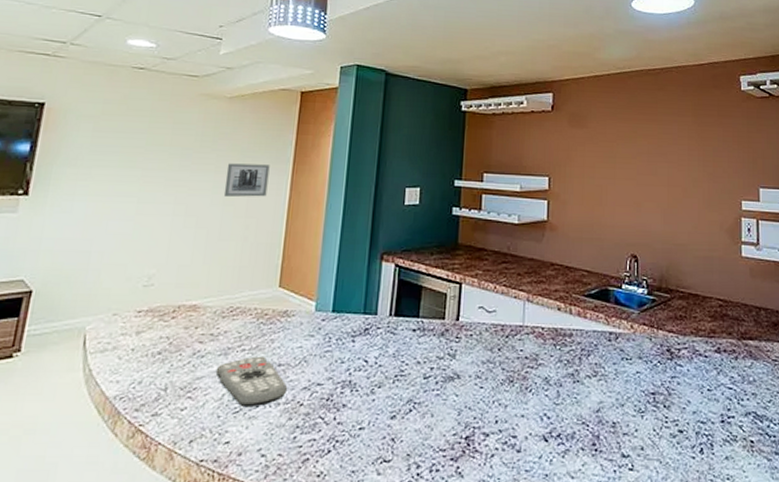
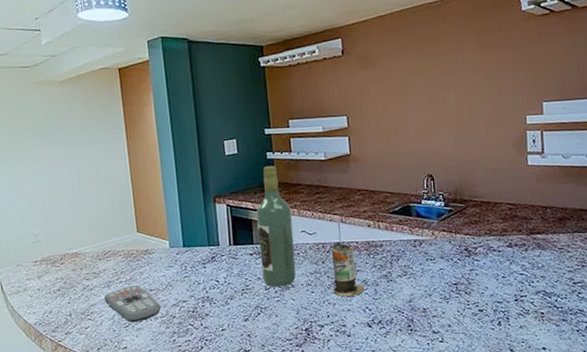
wall art: present [223,163,270,197] -> none [72,135,110,166]
wine bottle: none [423,224,471,376] -> present [256,166,296,287]
can: none [507,326,545,397] -> present [331,242,365,297]

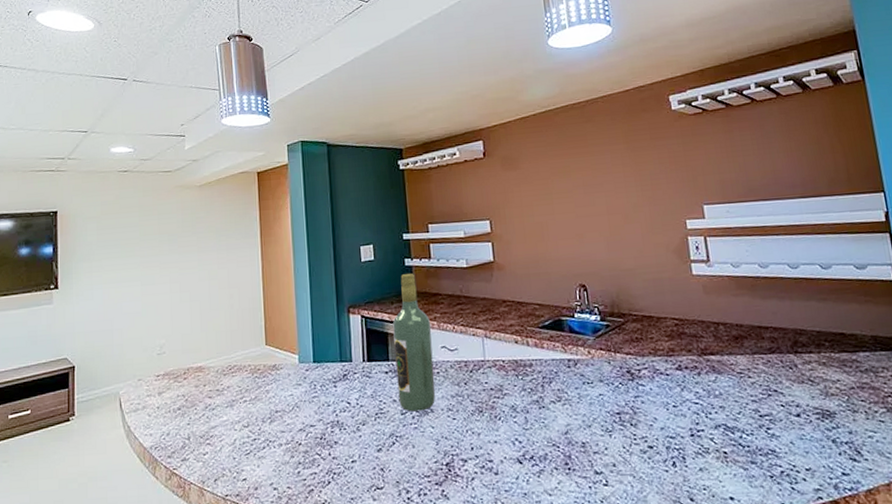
remote control: present [104,285,162,323] -> none [225,405,287,450]
can: present [331,242,365,297] -> none [474,360,513,425]

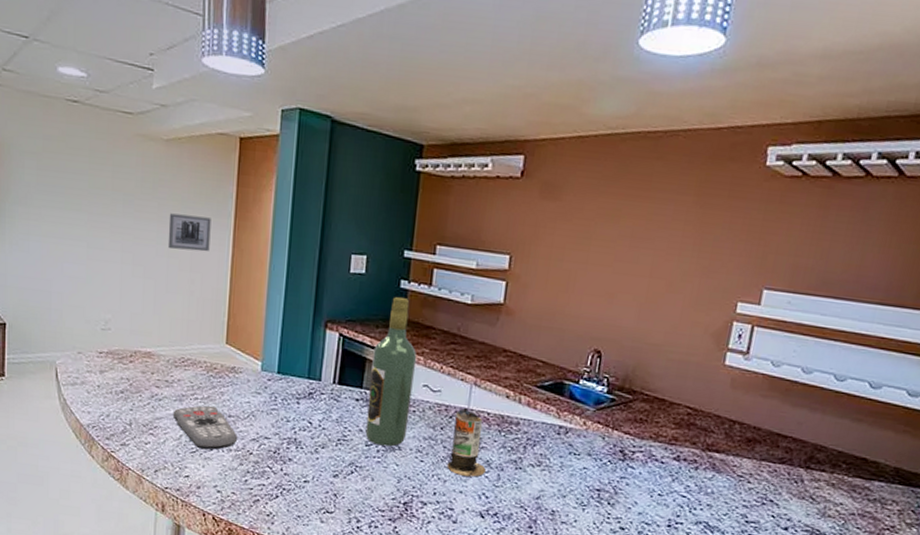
wall art: none [207,240,243,272] -> present [167,213,211,252]
remote control: none [225,405,287,450] -> present [172,405,238,450]
can: none [474,360,513,425] -> present [447,408,486,477]

